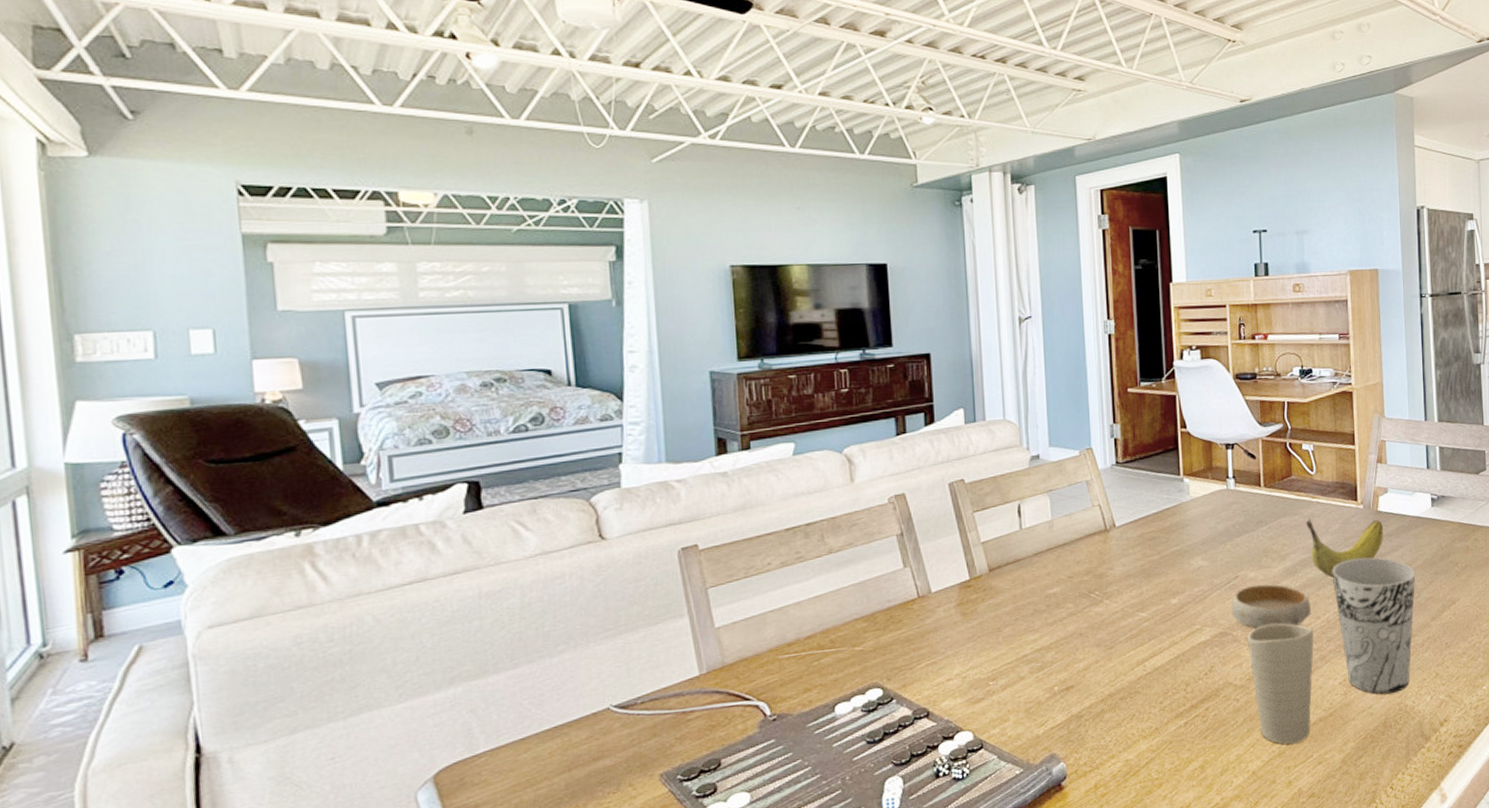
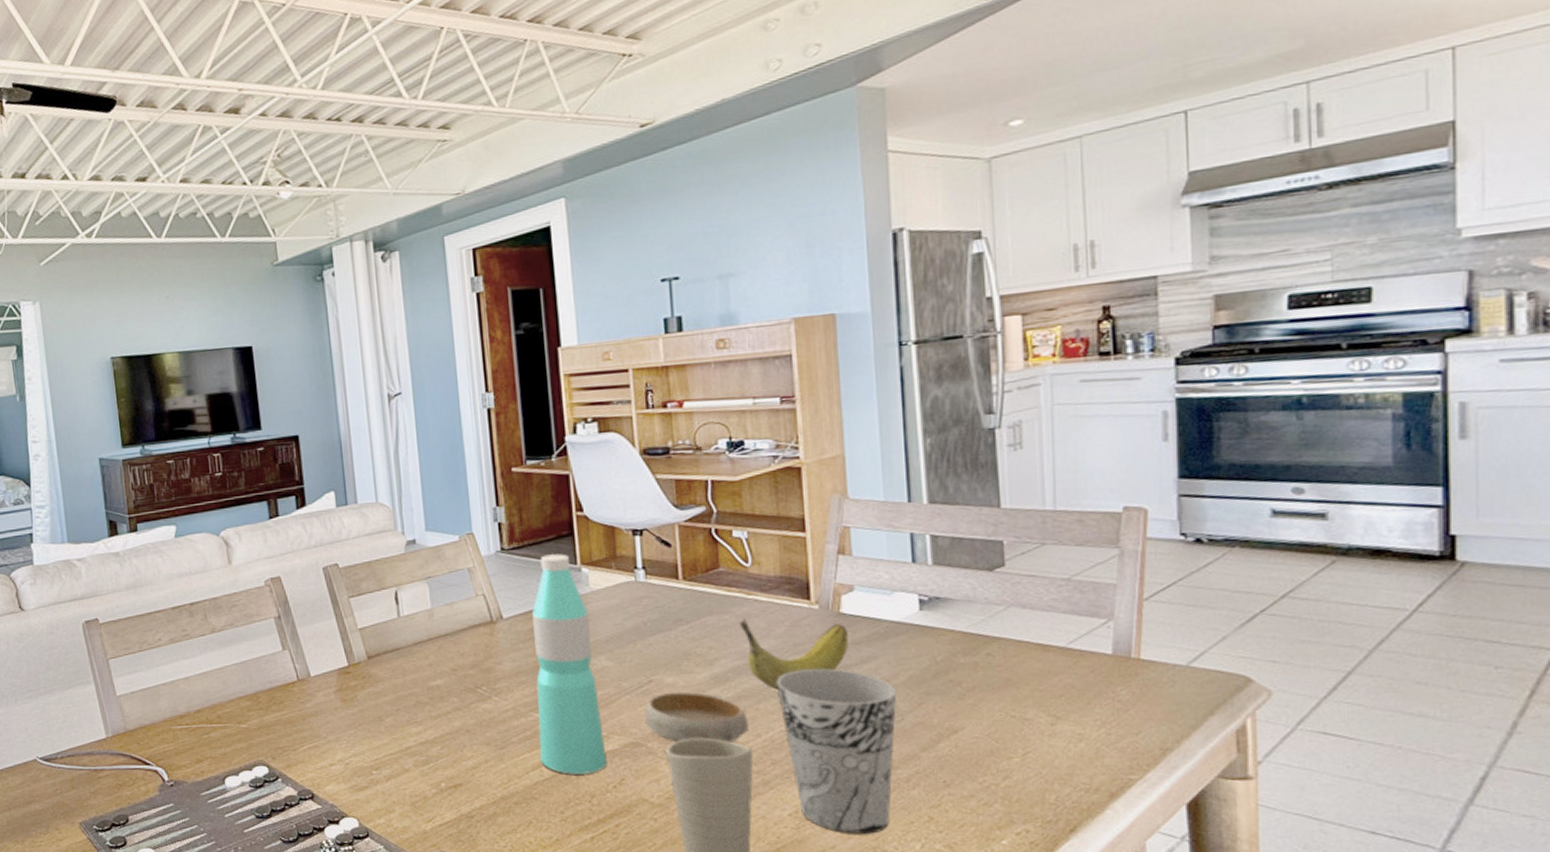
water bottle: none [1141,465,1200,667] -> present [532,553,607,775]

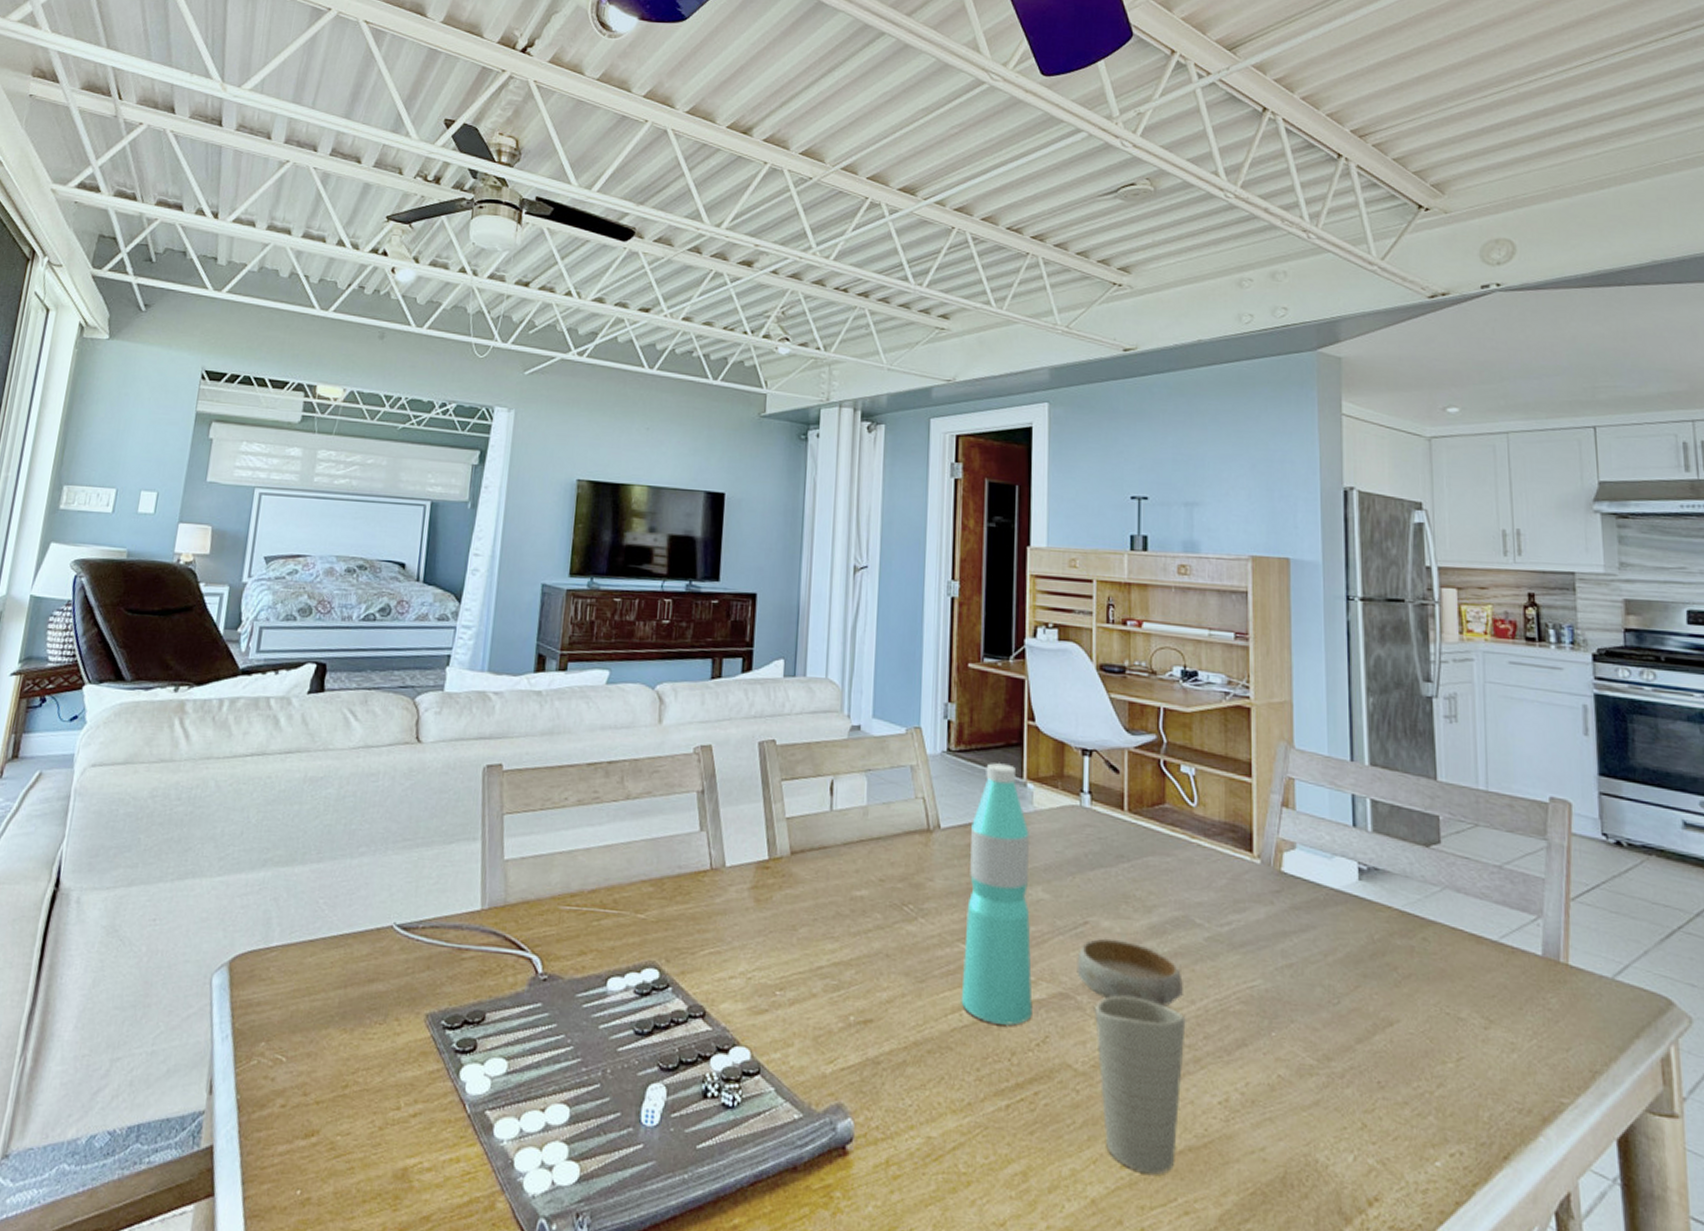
fruit: present [740,618,850,690] -> none [1182,863,1289,951]
cup: present [776,669,897,834] -> none [1214,930,1334,1137]

